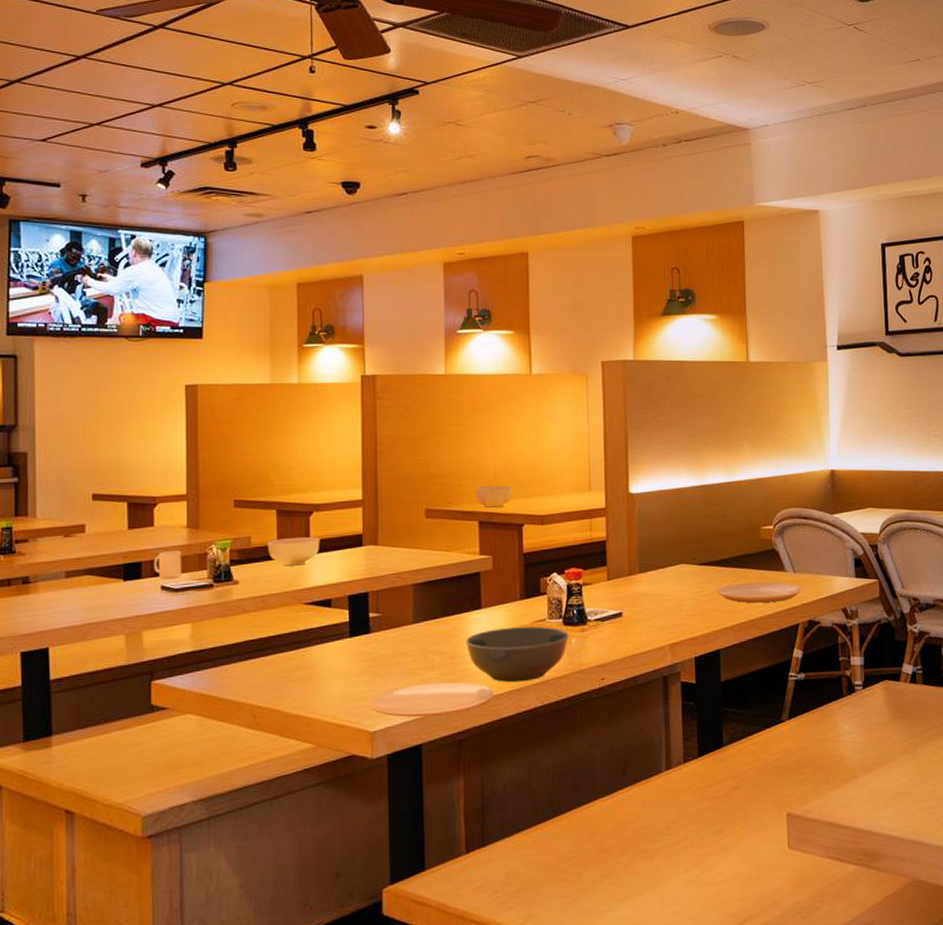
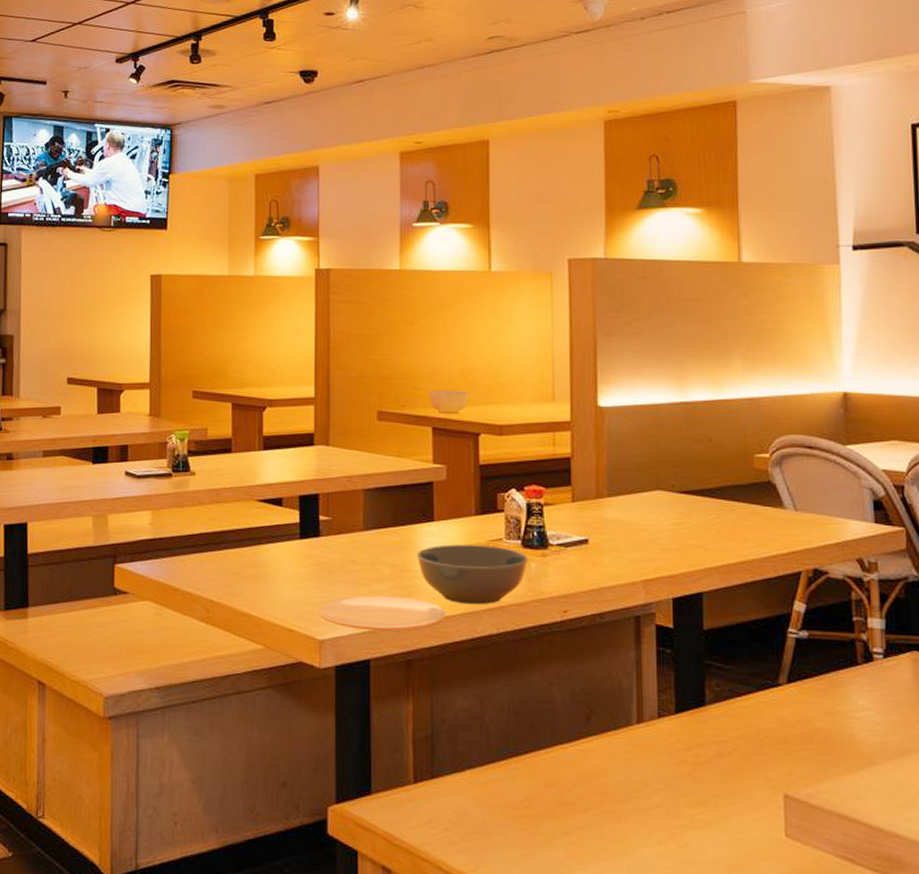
cup: present [154,550,182,580] -> none [119,438,145,466]
bowl: present [267,537,320,566] -> none [222,432,273,461]
plate: present [717,582,802,603] -> none [699,517,806,543]

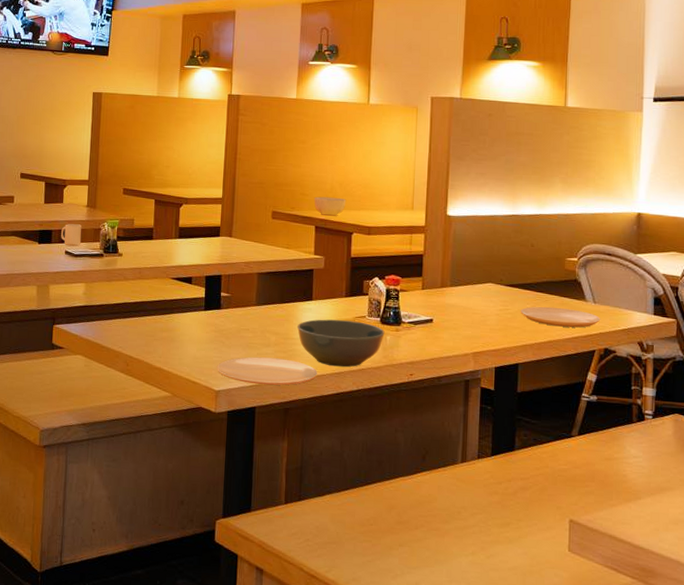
cup: none [119,438,145,466] -> present [61,224,82,247]
plate: none [699,517,806,543] -> present [520,306,601,328]

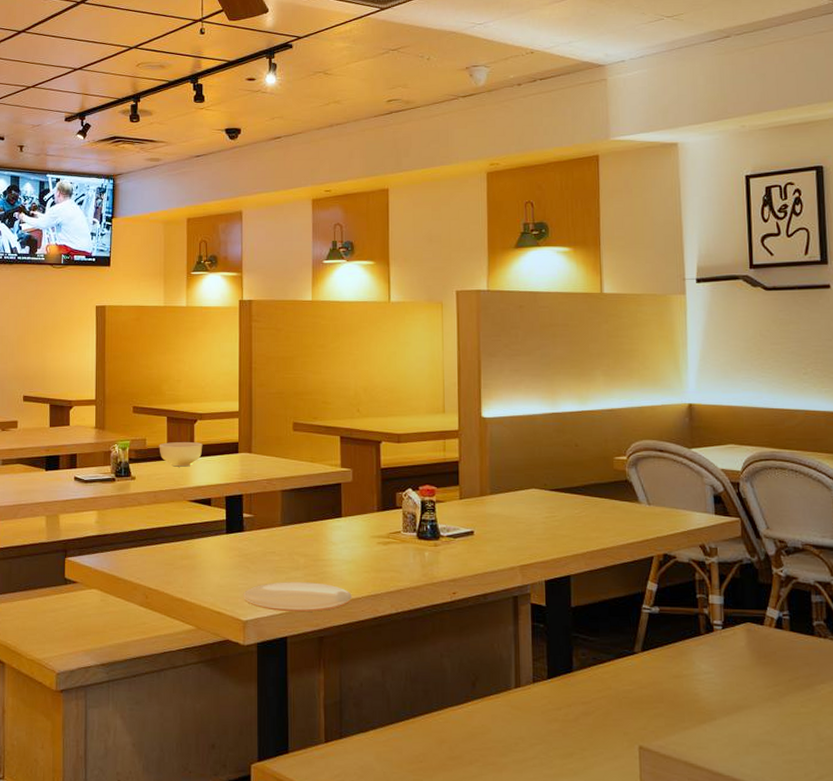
cup: present [61,224,82,247] -> none [69,447,91,472]
bowl: none [145,223,187,247] -> present [159,442,203,467]
bowl: present [296,319,385,367] -> none [326,537,422,589]
bowl: present [314,196,347,216] -> none [337,404,372,424]
plate: present [520,306,601,328] -> none [568,511,657,533]

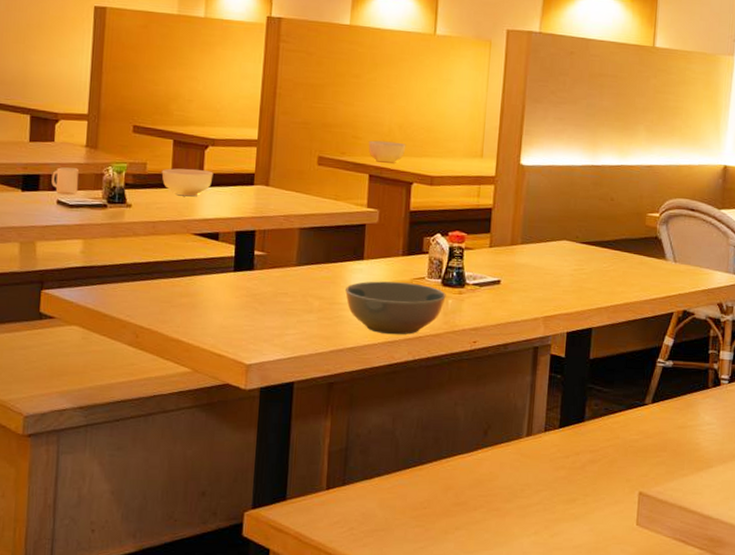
cup: none [69,447,91,472] -> present [51,167,80,195]
plate: present [243,582,352,613] -> none [248,324,368,357]
bowl: none [326,537,422,589] -> present [344,281,446,335]
bowl: none [337,404,372,424] -> present [368,140,406,163]

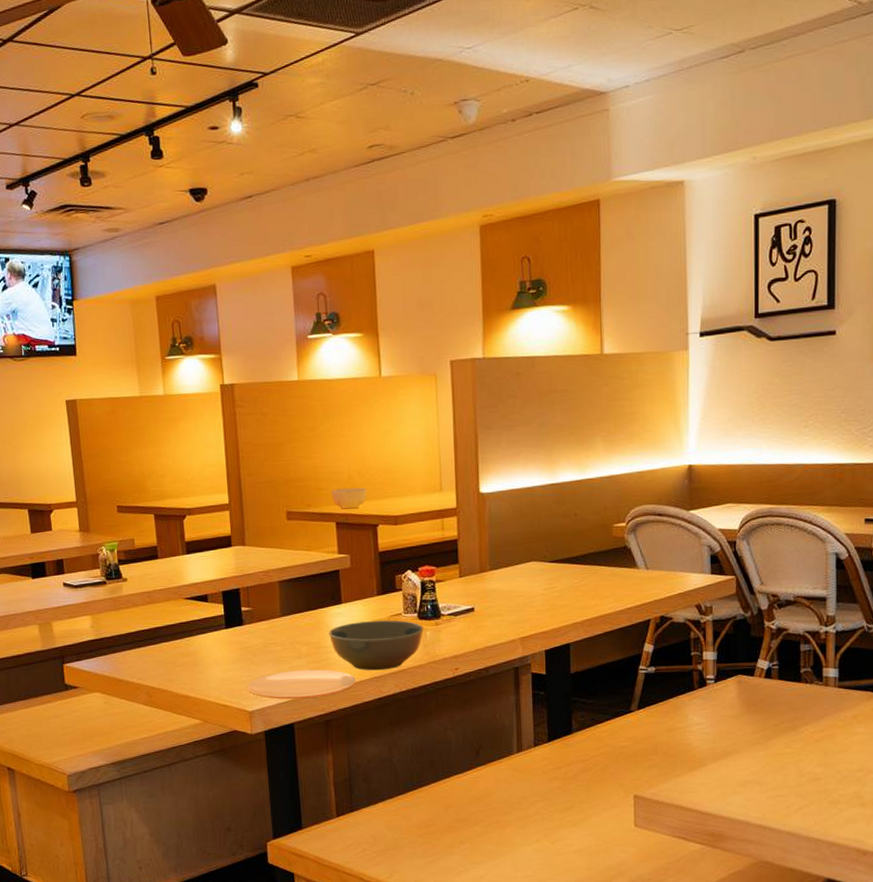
cup: present [51,167,80,195] -> none [55,552,80,578]
bowl: present [161,168,214,197] -> none [148,538,195,565]
plate: none [248,324,368,357] -> present [247,669,356,700]

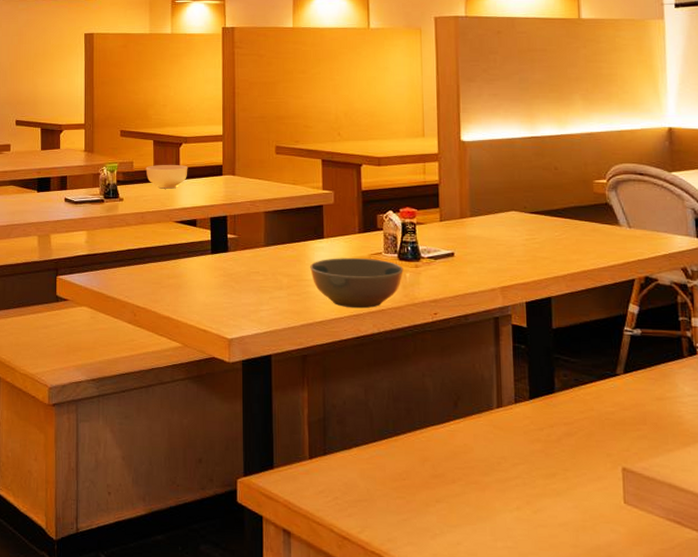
bowl: none [148,538,195,565] -> present [145,165,188,189]
plate: present [247,669,356,700] -> none [228,301,335,331]
bowl: present [331,487,367,509] -> none [318,128,353,148]

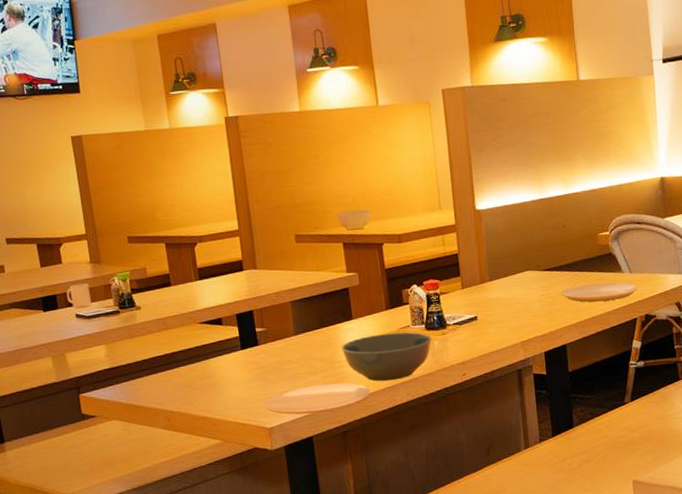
cup: none [60,170,81,193] -> present [66,283,92,309]
bowl: present [145,165,188,189] -> none [160,265,207,292]
plate: none [228,301,335,331] -> present [265,383,370,415]
bowl: none [318,128,353,148] -> present [336,209,371,231]
plate: none [548,234,638,255] -> present [561,282,639,302]

